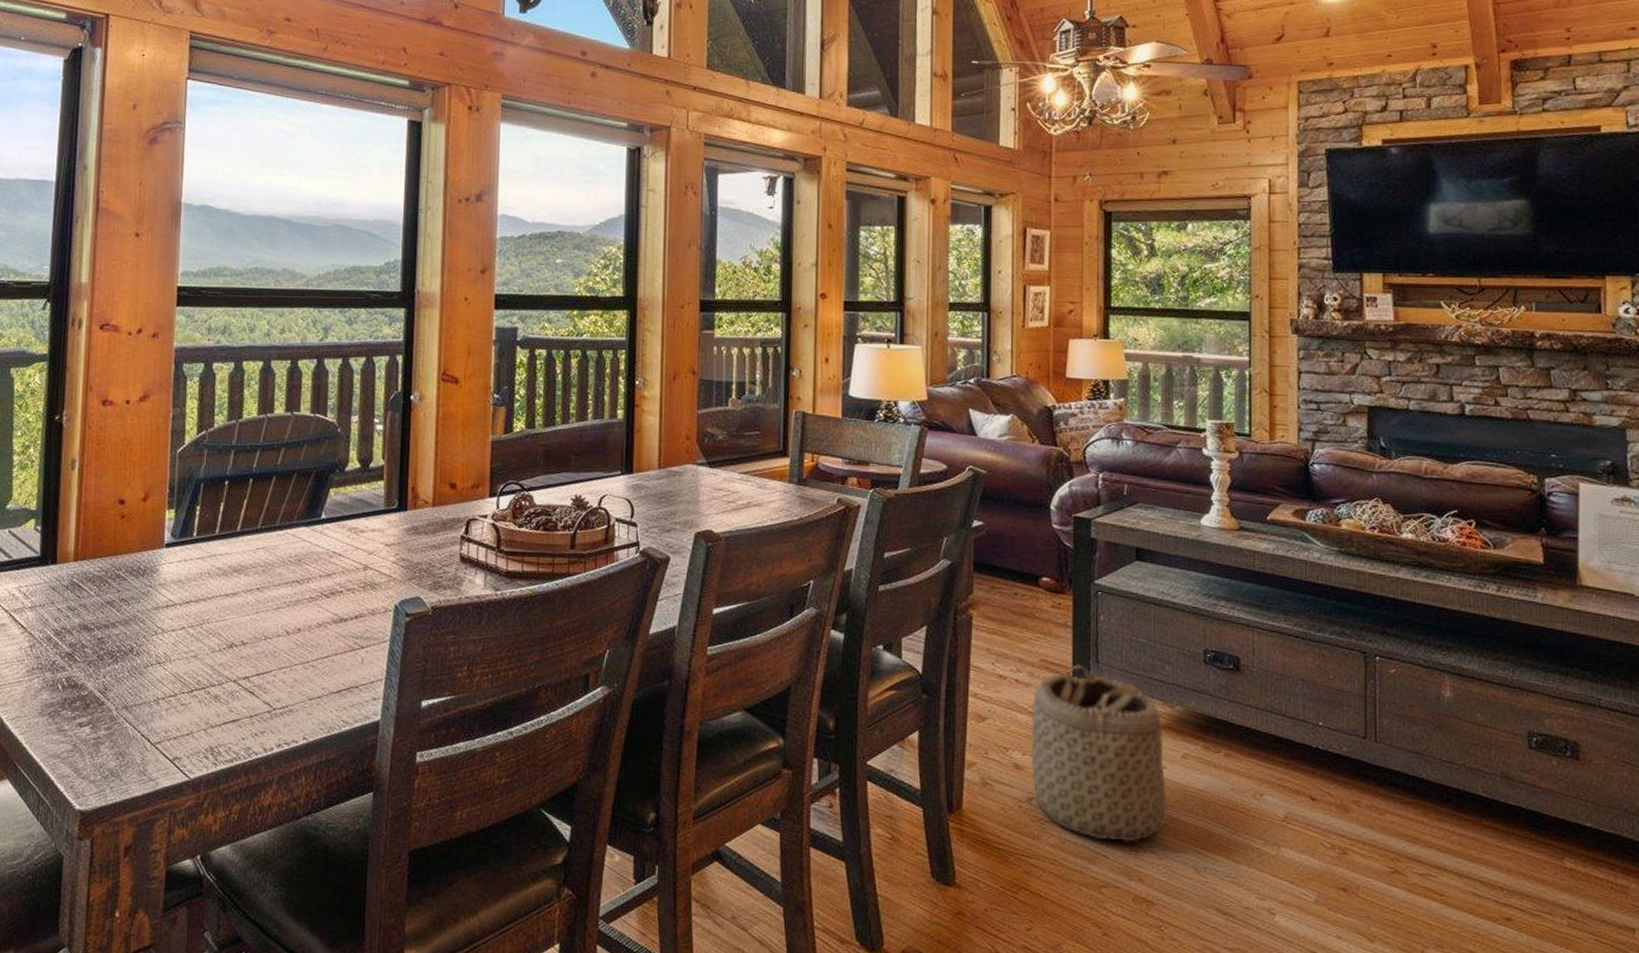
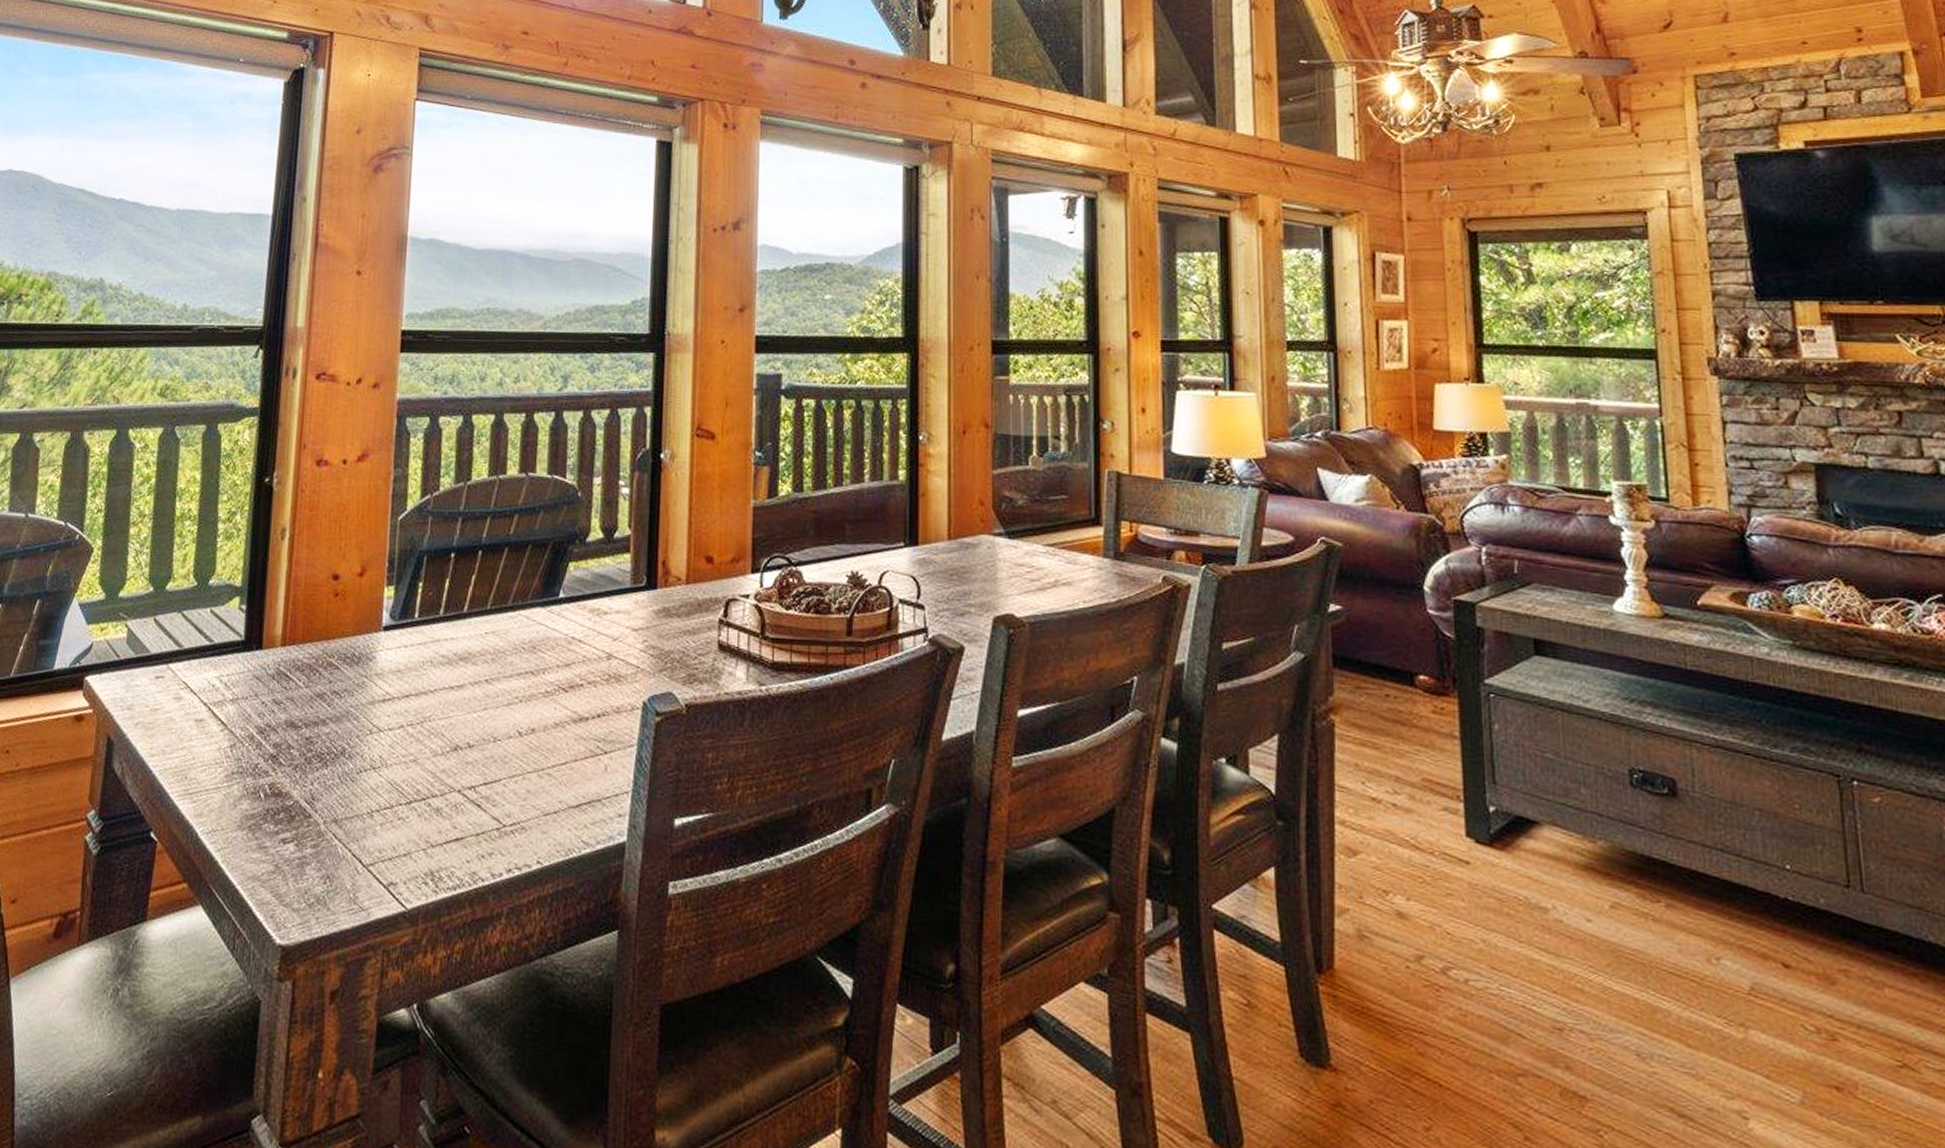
basket: present [1031,665,1167,842] -> none [1415,786,1597,1017]

